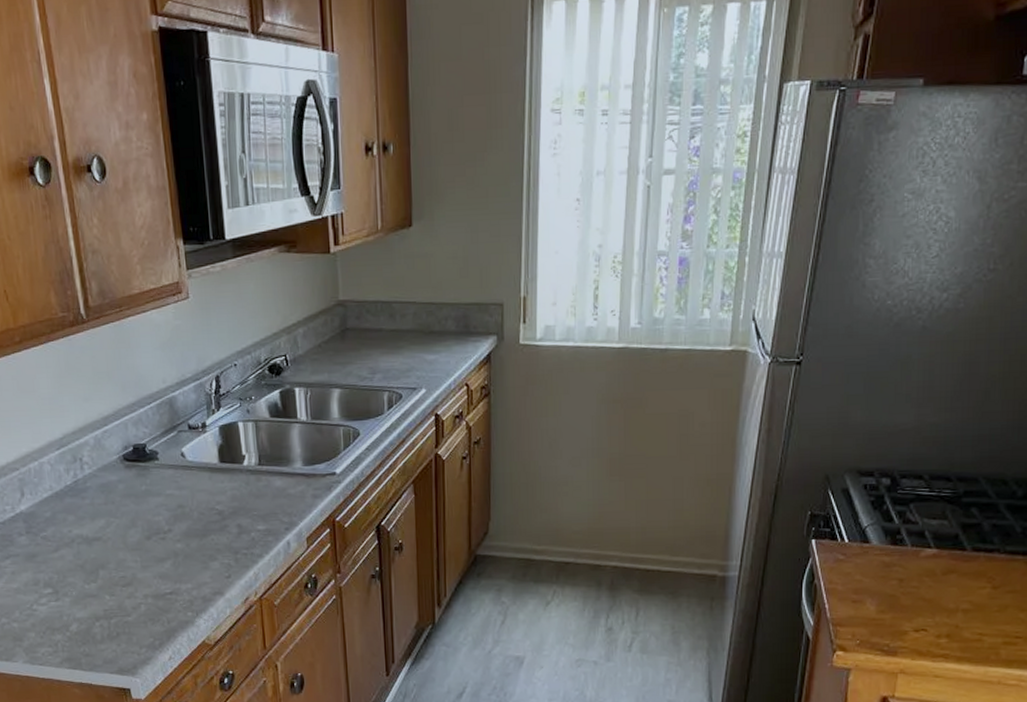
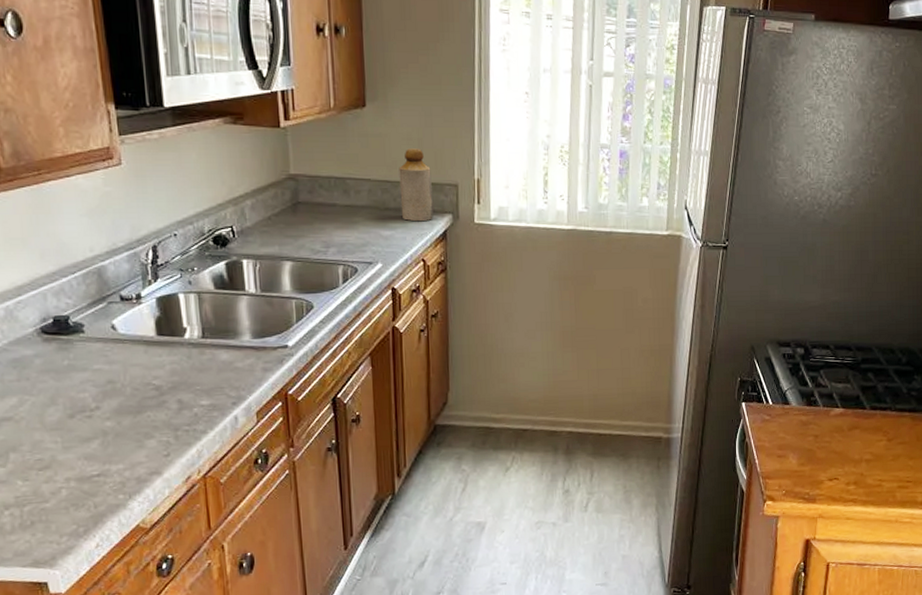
bottle: none [444,267,478,344] -> present [399,148,433,221]

